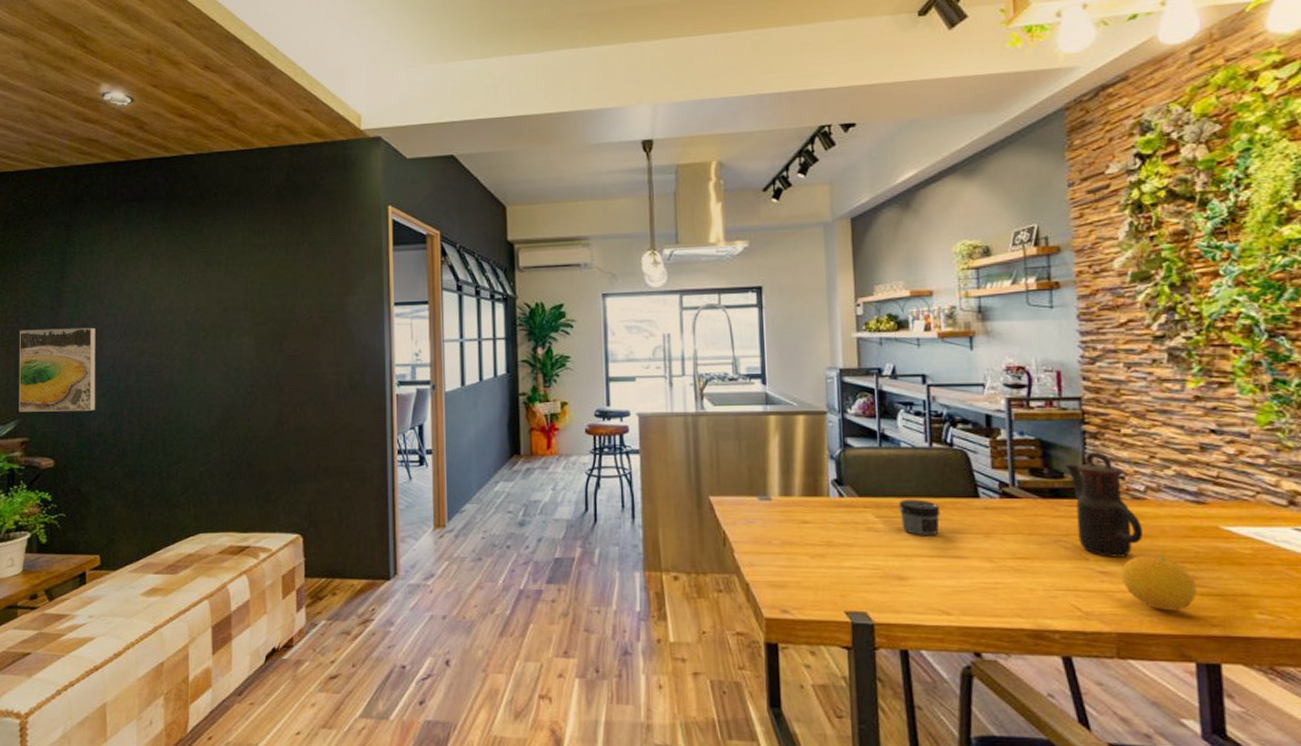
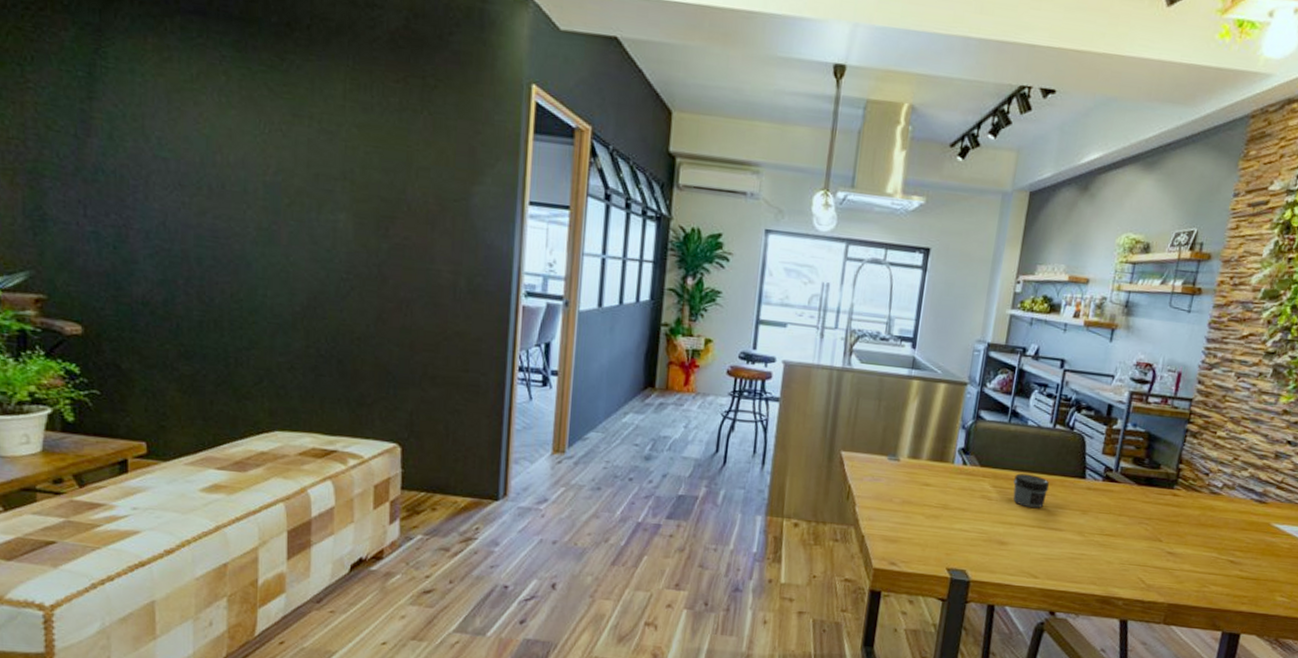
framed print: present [19,327,96,412] -> none [28,157,140,274]
teapot: present [1064,451,1144,557] -> none [1158,448,1212,542]
fruit: present [1121,556,1197,612] -> none [1183,541,1240,590]

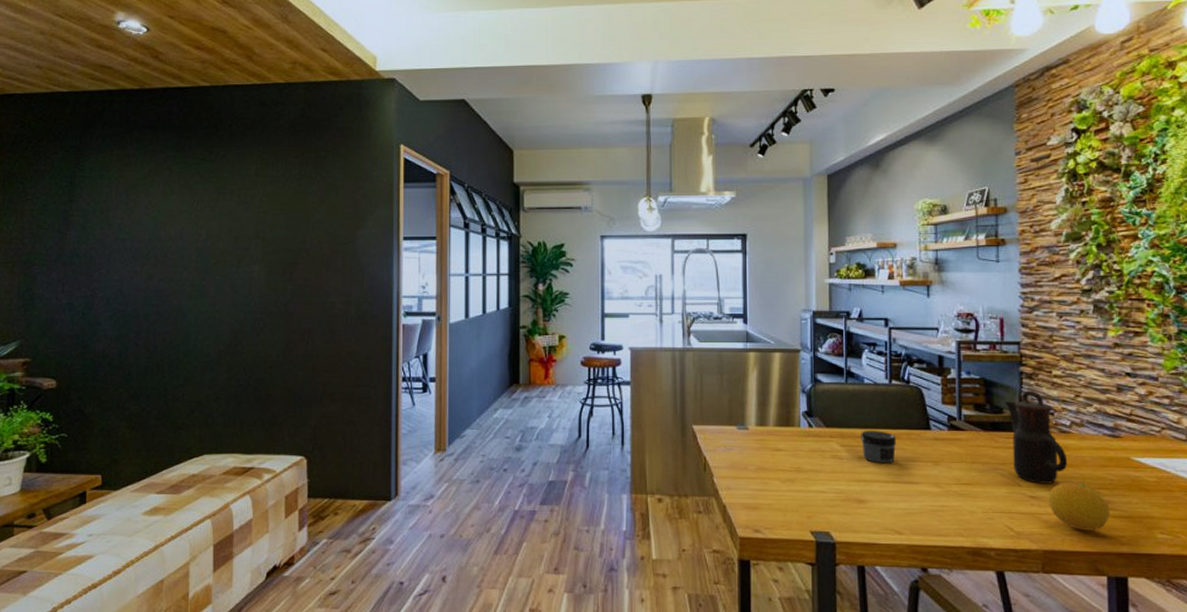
teapot: none [1158,448,1212,542] -> present [1004,390,1068,484]
fruit: none [1183,541,1240,590] -> present [1048,483,1110,532]

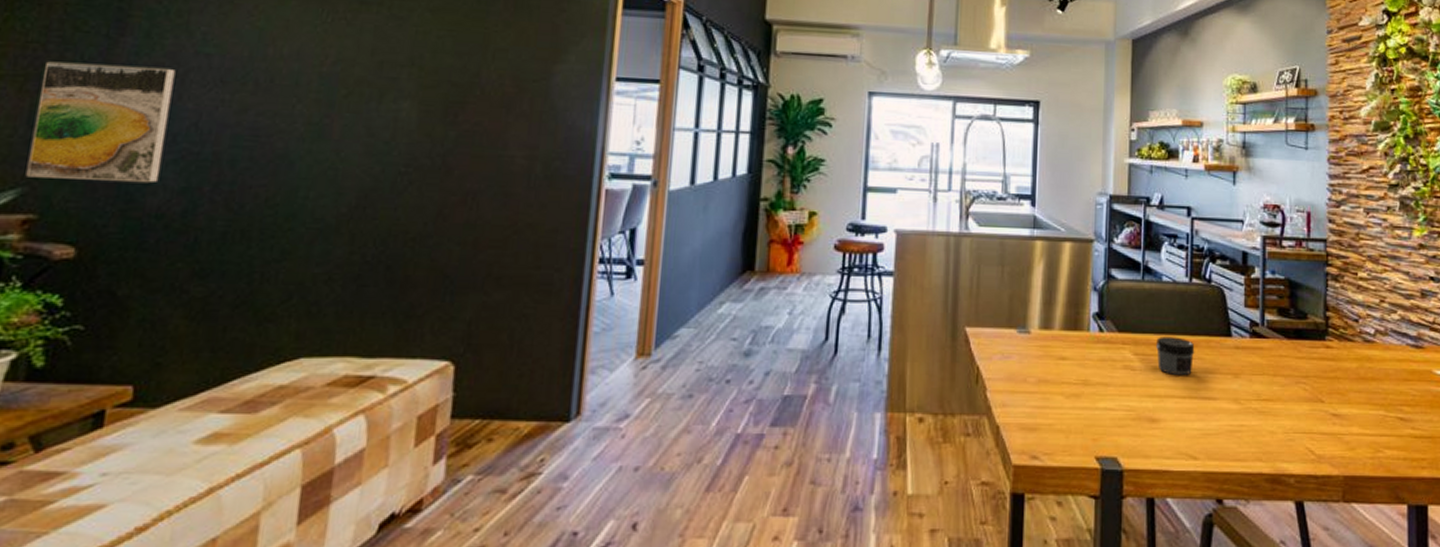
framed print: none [21,251,104,334] -> present [25,61,176,184]
teapot: present [1004,390,1068,484] -> none [1308,293,1371,400]
fruit: present [1048,483,1110,532] -> none [1351,398,1412,455]

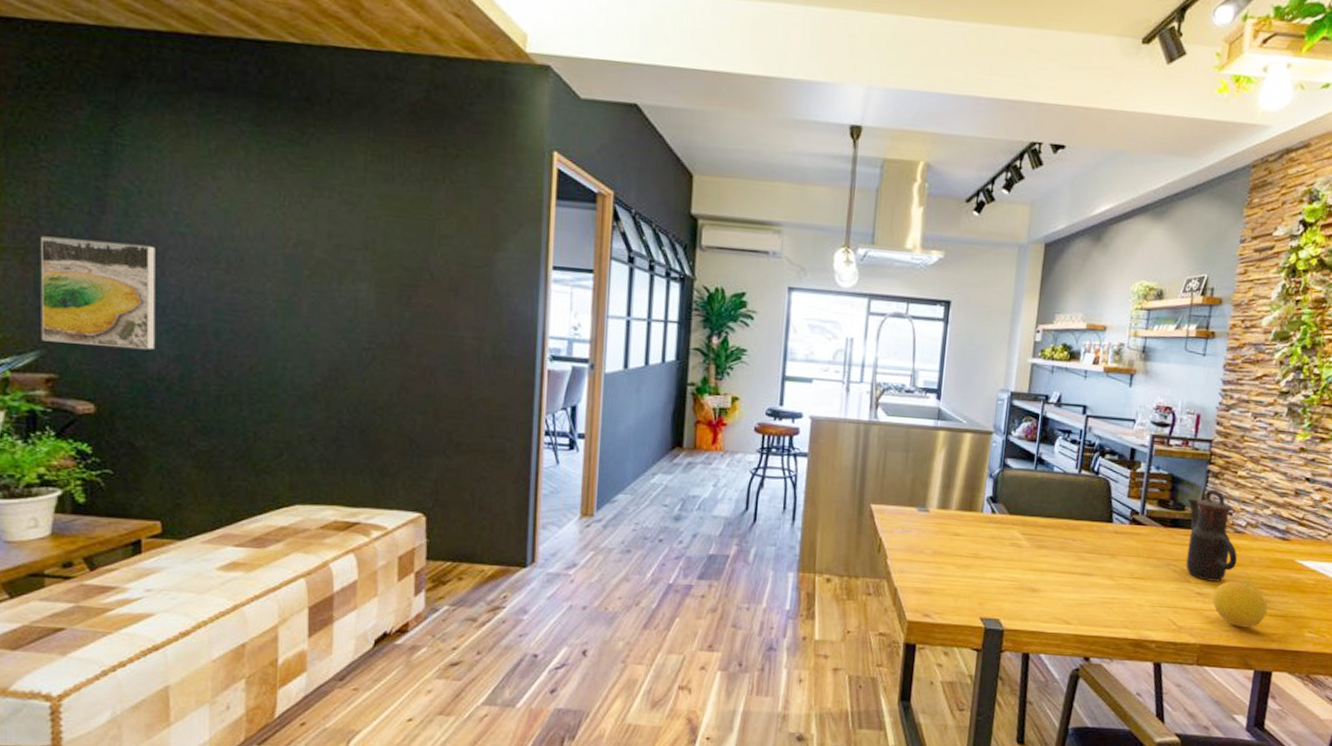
jar: present [1156,337,1195,376] -> none [1042,520,1078,555]
teapot: none [1308,293,1371,400] -> present [1186,489,1238,582]
fruit: none [1351,398,1412,455] -> present [1212,581,1268,629]

